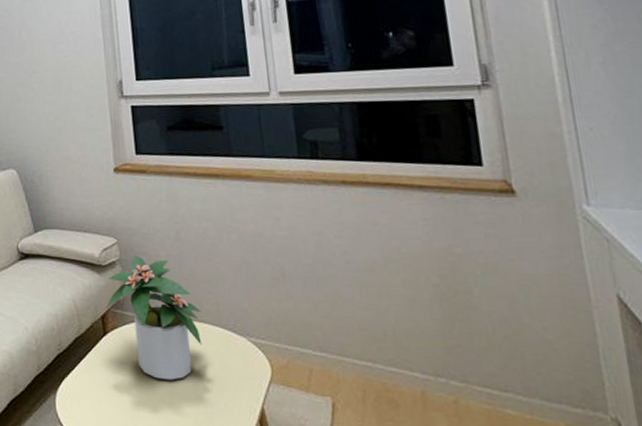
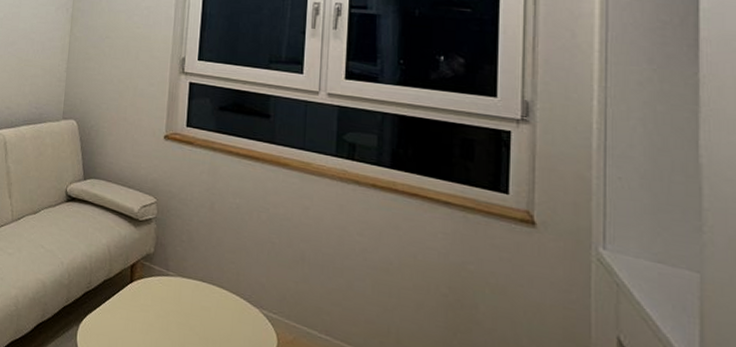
potted plant: present [106,254,202,380] -> none [137,216,222,335]

